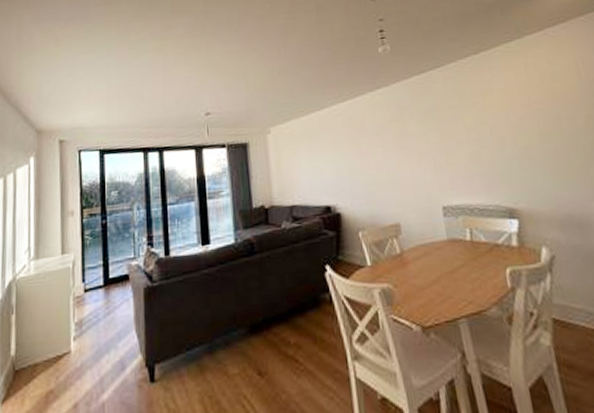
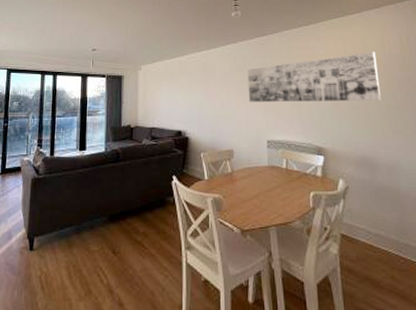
wall art: none [406,78,584,160] -> present [247,52,382,103]

